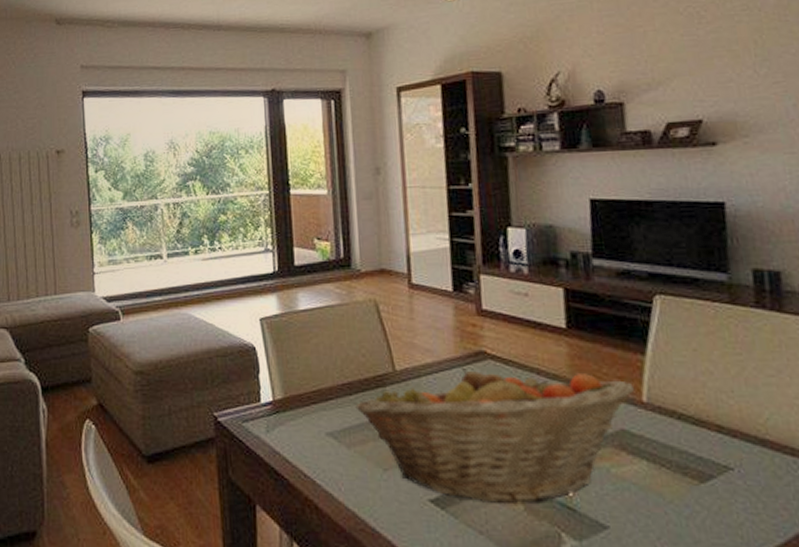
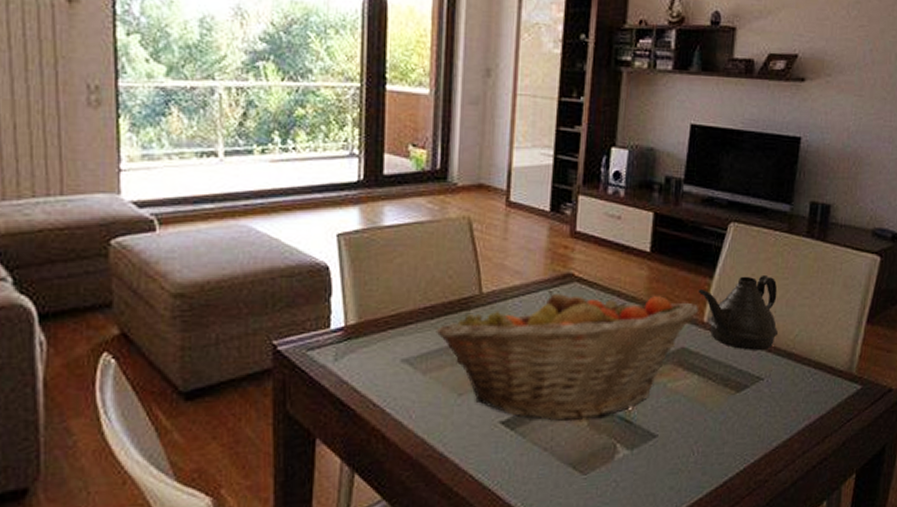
teapot: none [629,350,743,435] -> present [698,274,779,350]

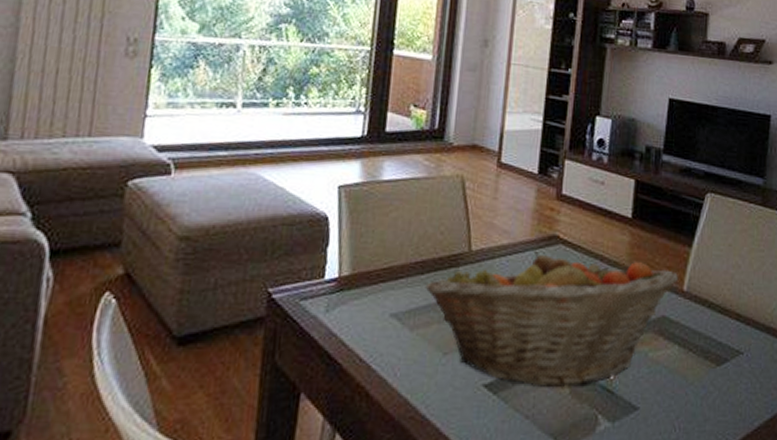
teapot: present [698,274,779,350] -> none [677,245,757,322]

